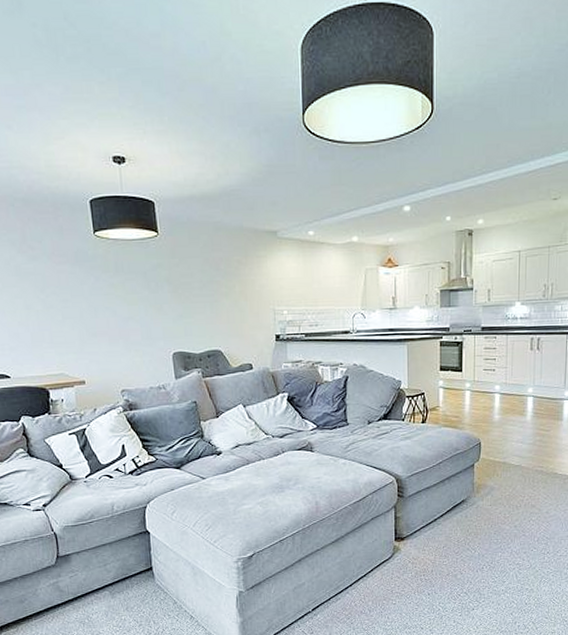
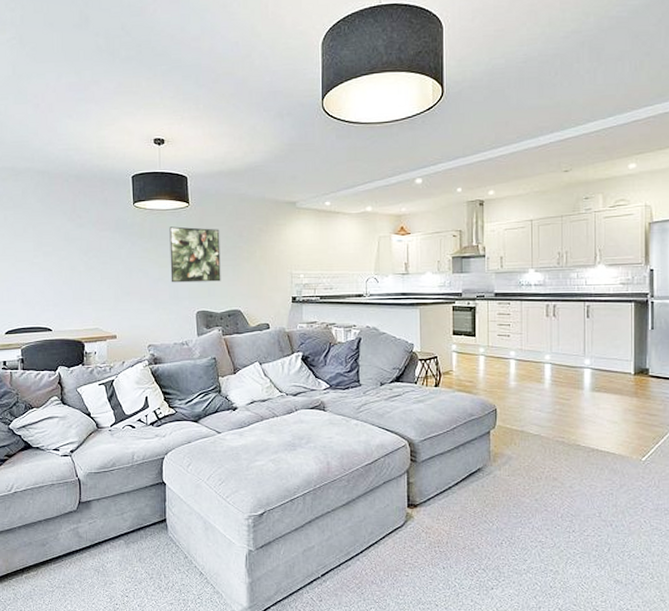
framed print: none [137,259,198,322] -> present [169,226,221,283]

